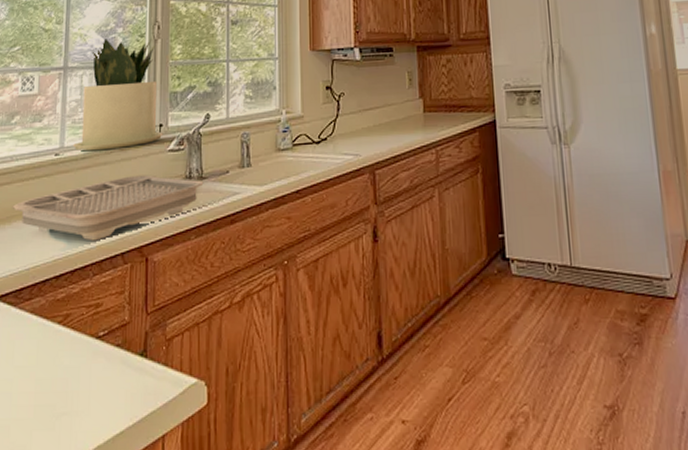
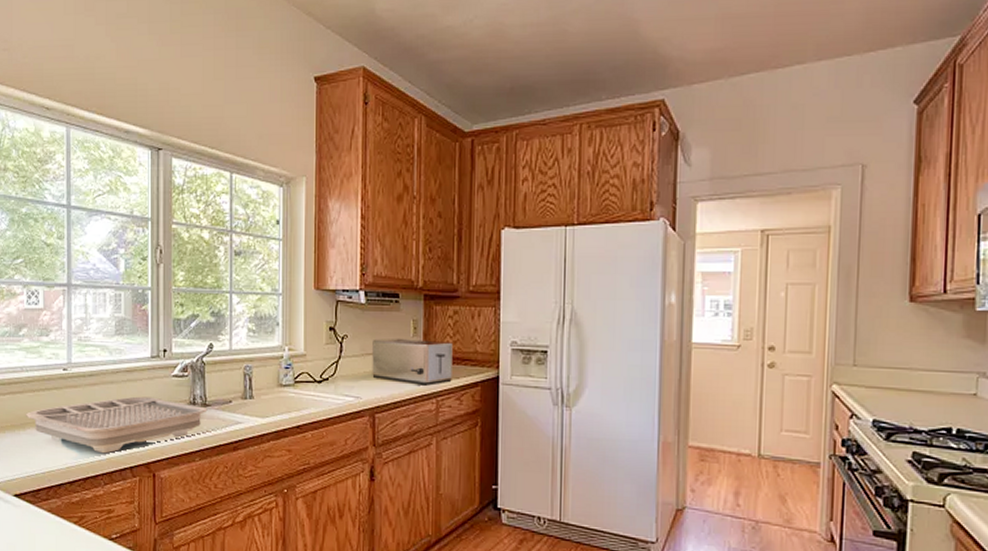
planter: present [73,38,163,152] -> none [80,259,168,370]
toaster: none [369,90,450,138] -> present [372,338,453,387]

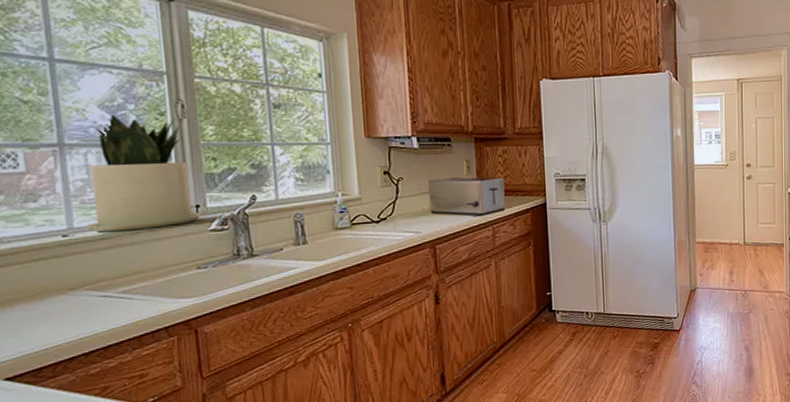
dish rack: present [25,396,208,454] -> none [11,253,255,319]
planter: none [80,259,168,370] -> present [86,115,202,232]

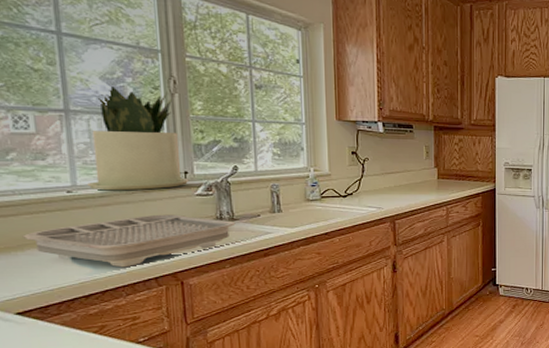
dish rack: none [11,253,255,319] -> present [22,214,236,268]
toaster: present [428,176,505,217] -> none [391,160,459,198]

